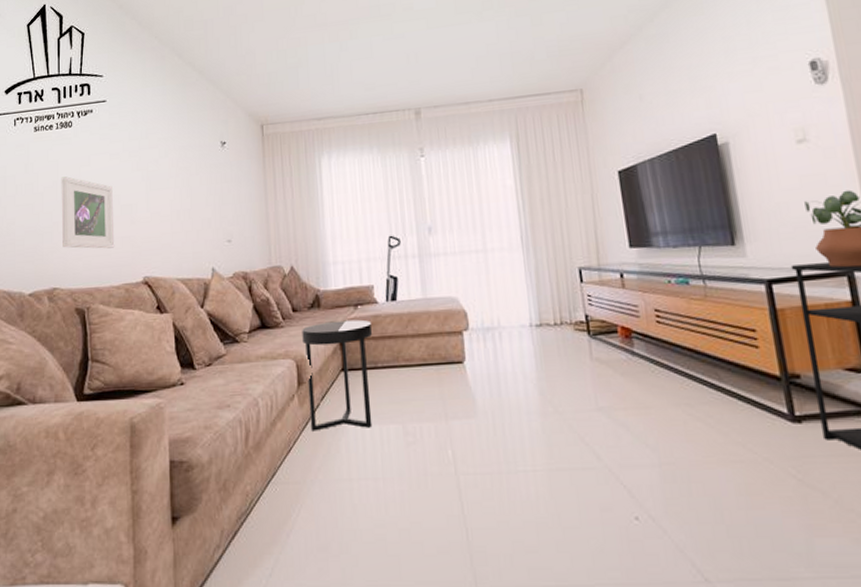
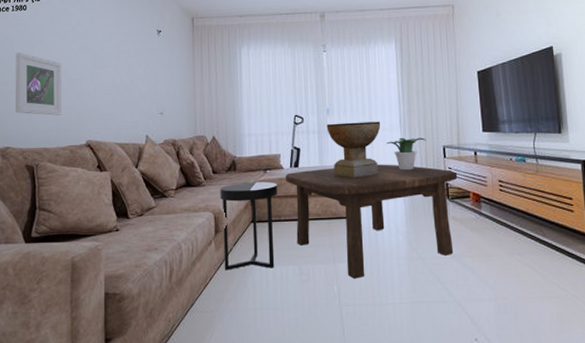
coffee table: none [380,293,600,440] -> present [285,164,458,279]
decorative bowl: none [429,239,498,313] -> present [326,121,381,179]
potted plant: none [506,258,556,301] -> present [387,137,426,171]

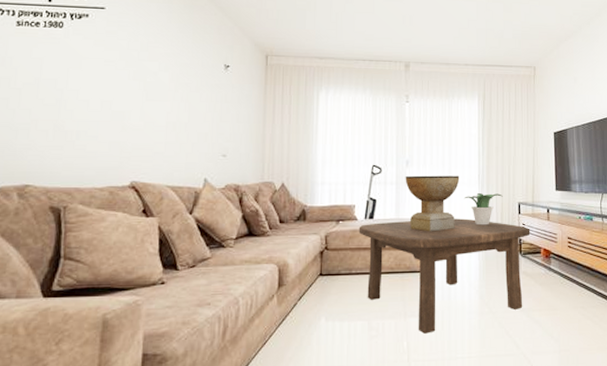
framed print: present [15,52,62,116] -> none [40,76,104,151]
side table: present [220,181,277,271] -> none [286,233,350,327]

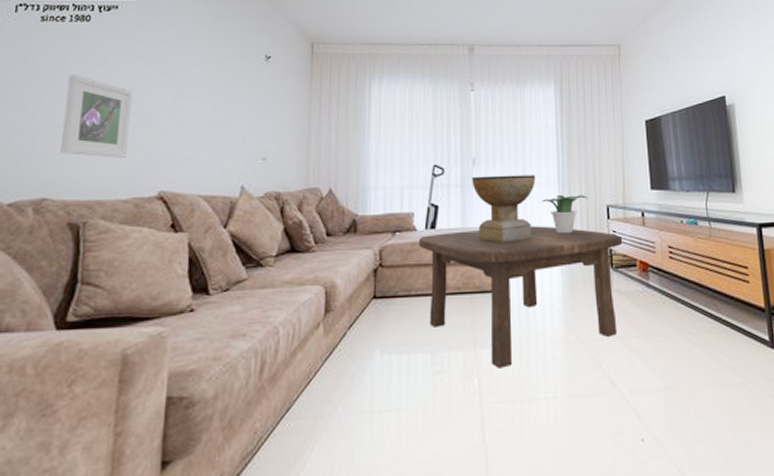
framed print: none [40,76,104,151] -> present [60,75,133,158]

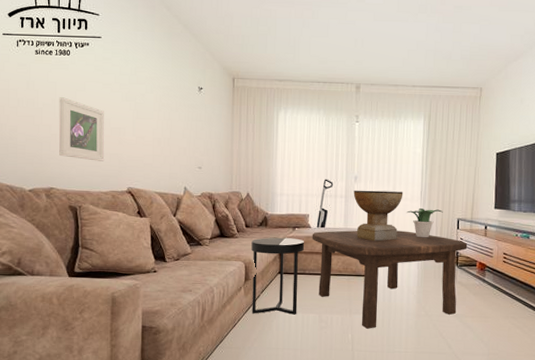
side table: none [334,246,408,362] -> present [251,237,304,315]

